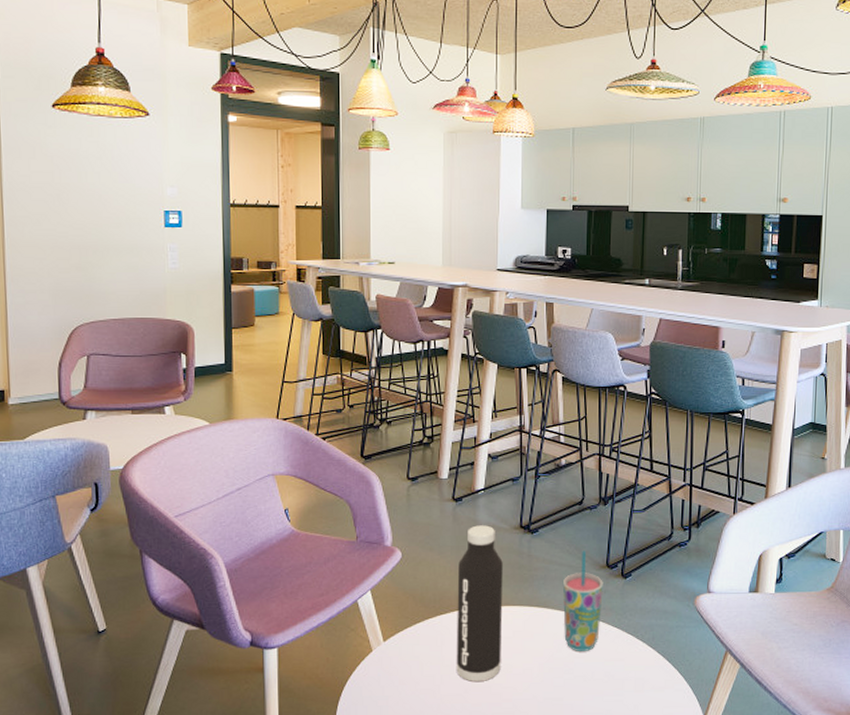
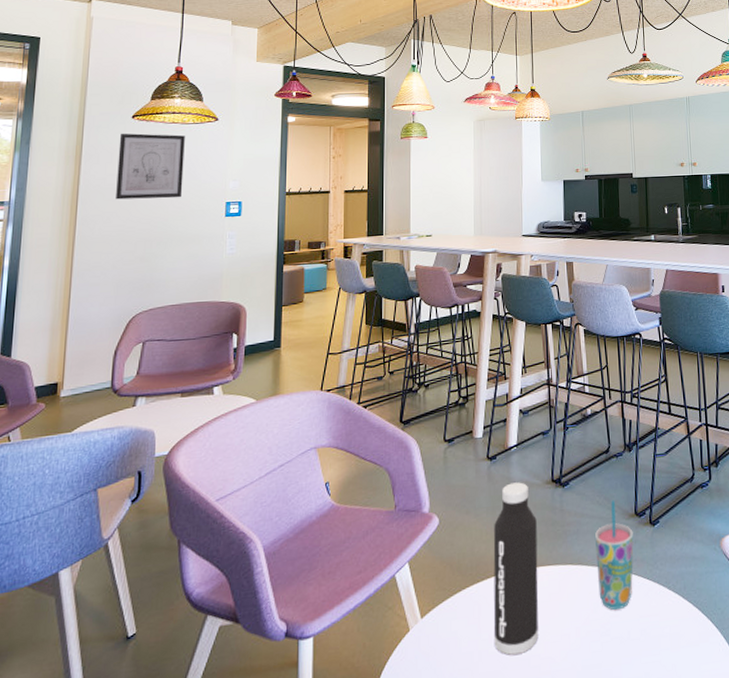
wall art: none [40,124,116,203] -> present [116,133,185,200]

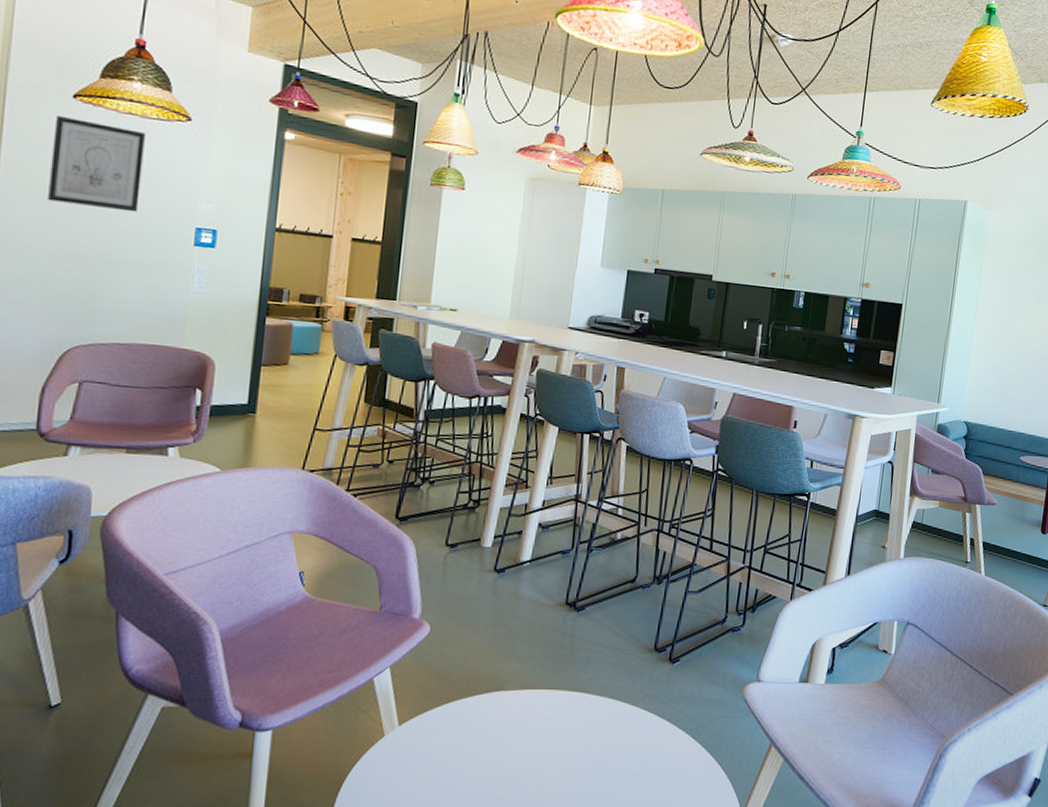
water bottle: present [493,482,539,655] -> none [478,600,543,772]
cup: present [595,500,634,610] -> none [601,632,649,741]

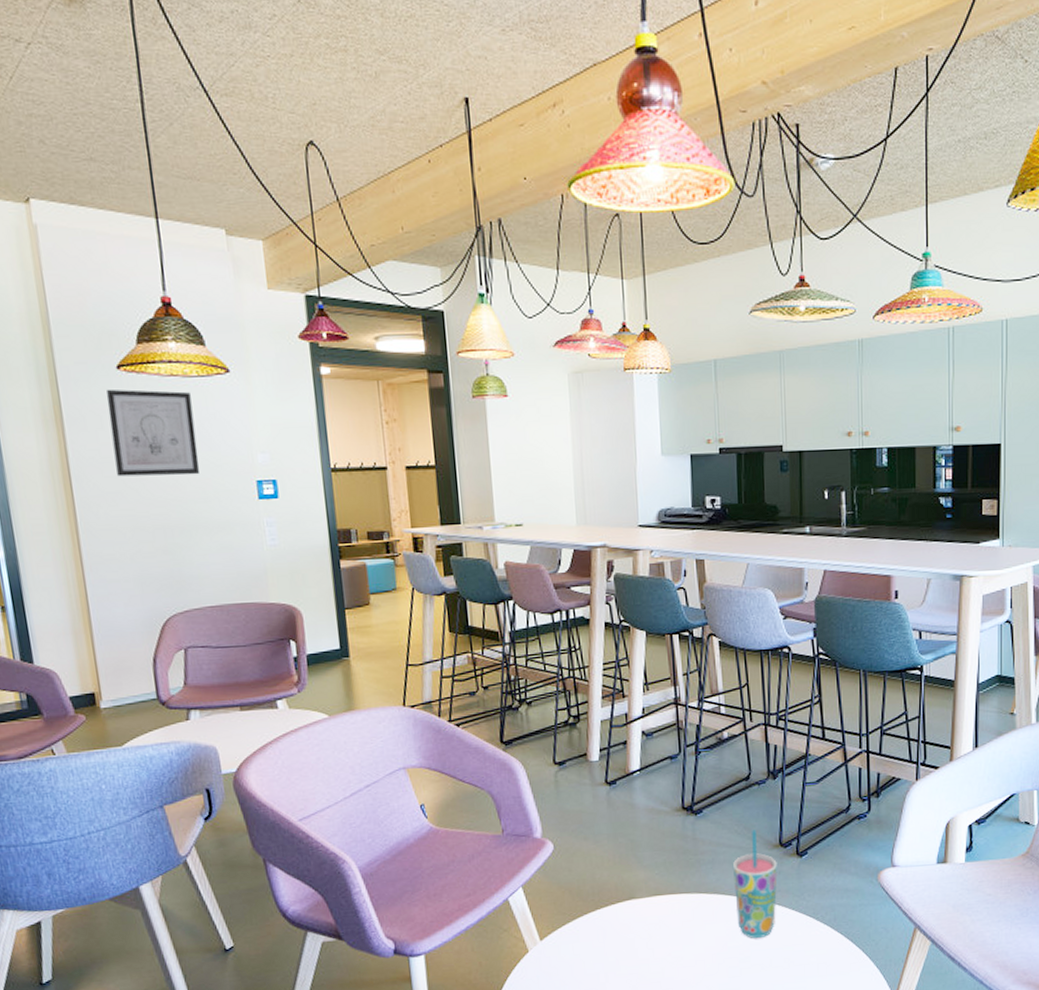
cup: none [601,632,649,741] -> present [733,829,778,938]

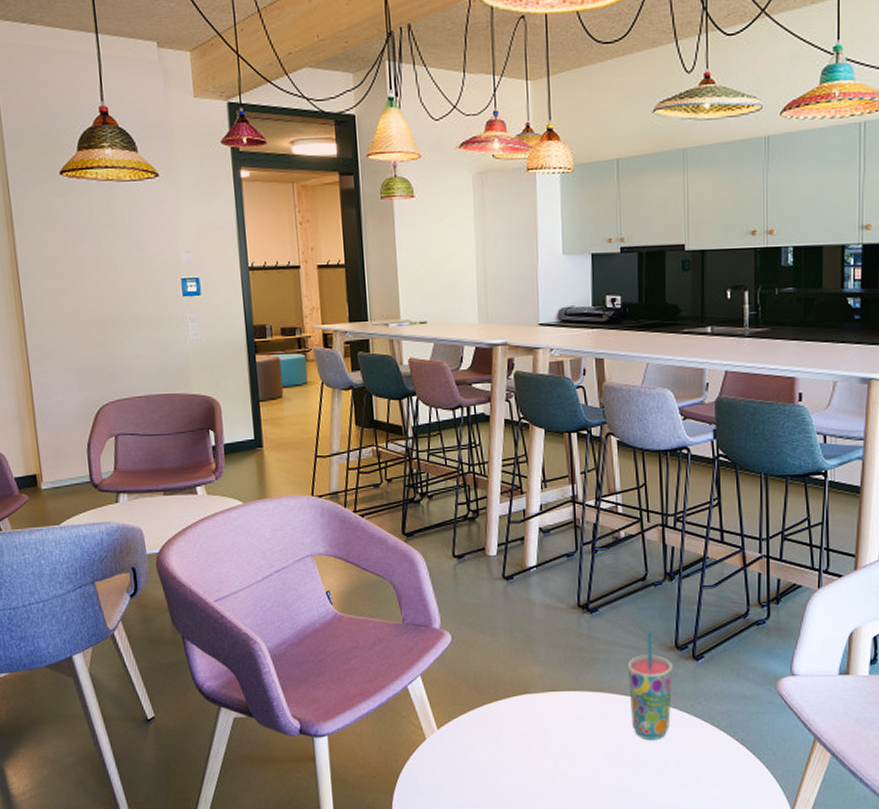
wall art: present [106,389,200,477] -> none [50,193,131,275]

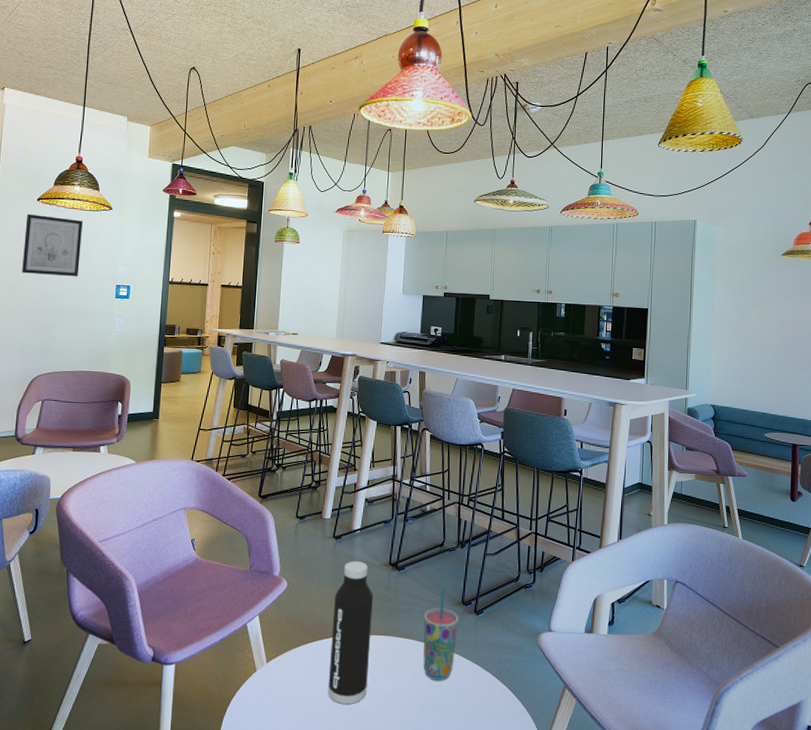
wall art: none [50,193,131,275] -> present [22,213,83,277]
water bottle: none [512,605,564,771] -> present [327,561,373,704]

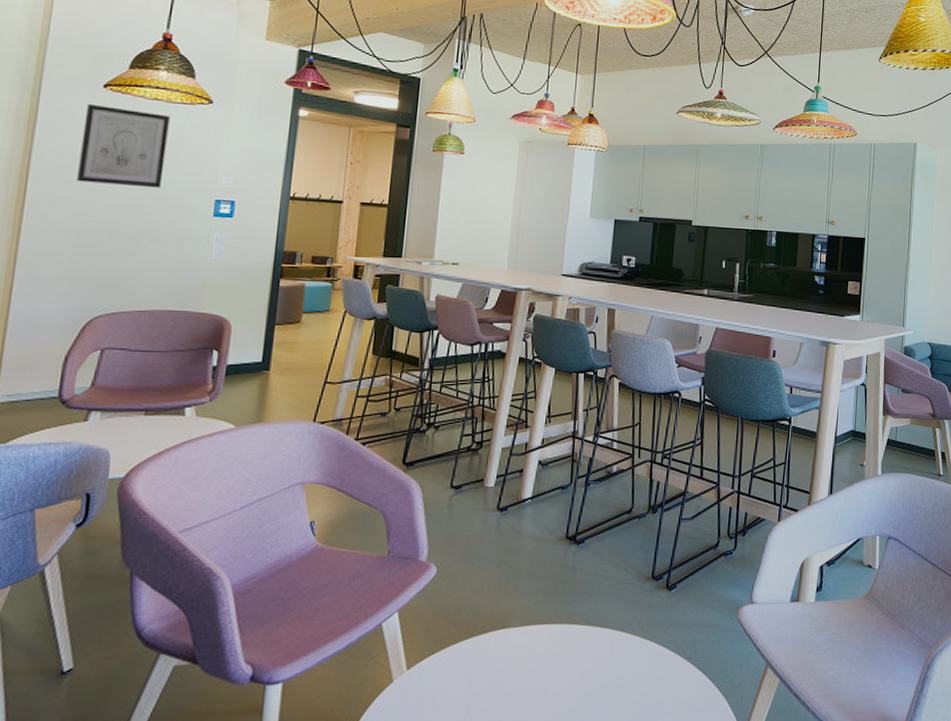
water bottle: present [327,561,373,704] -> none [485,536,545,712]
cup: present [423,588,459,680] -> none [604,562,648,672]

